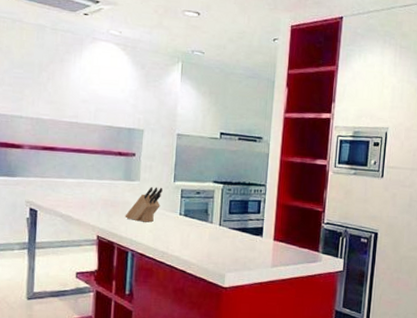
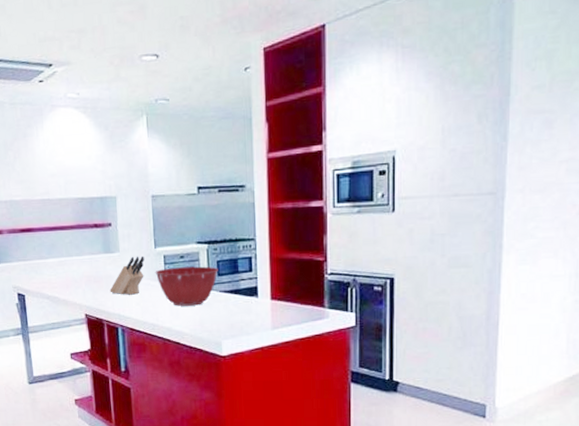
mixing bowl: none [171,201,230,239] -> present [155,266,218,306]

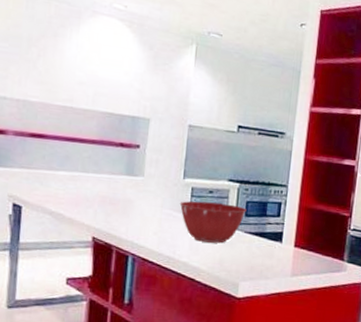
knife block: present [109,255,144,295] -> none [125,183,170,224]

